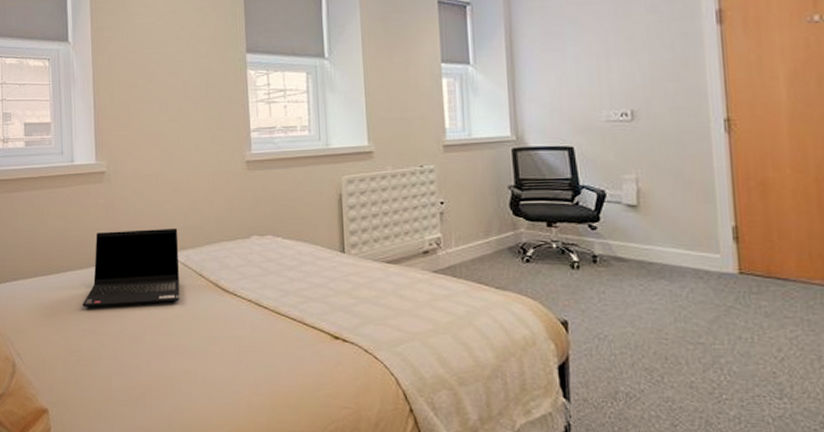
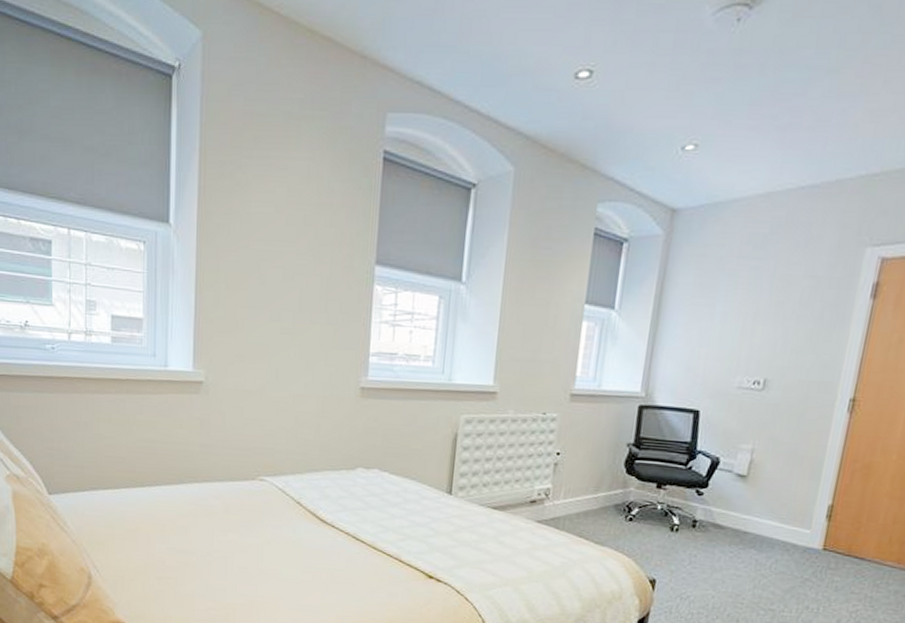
laptop computer: present [82,228,180,308] -> none [167,447,279,529]

